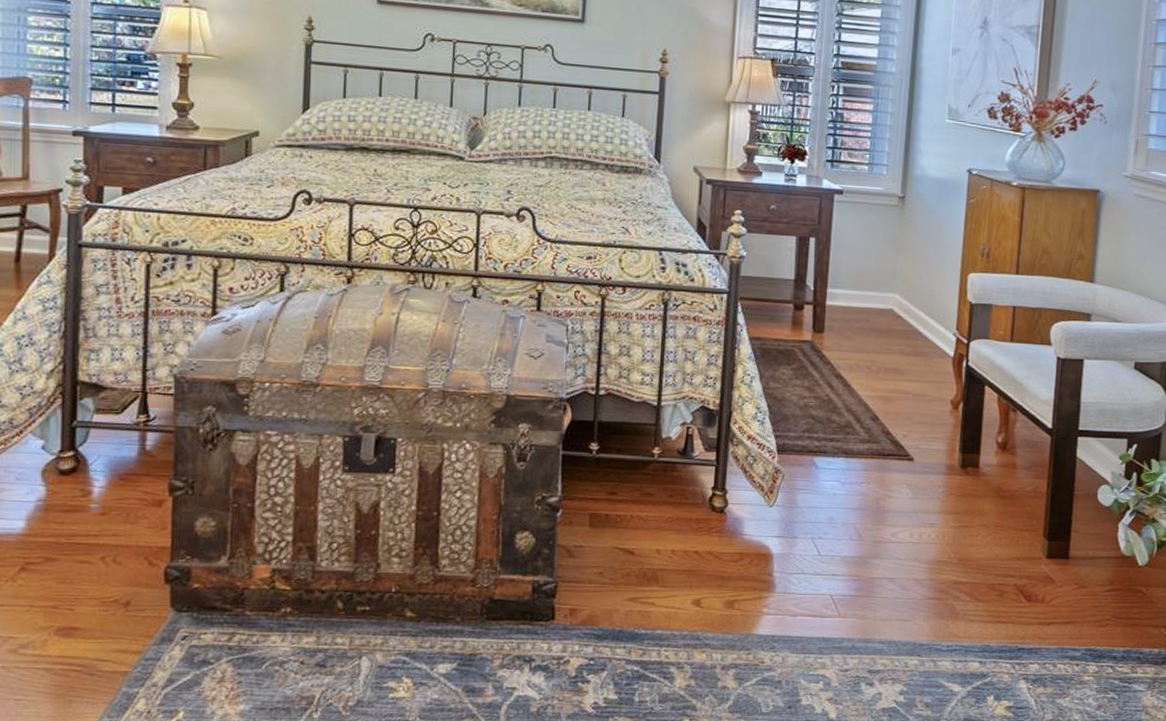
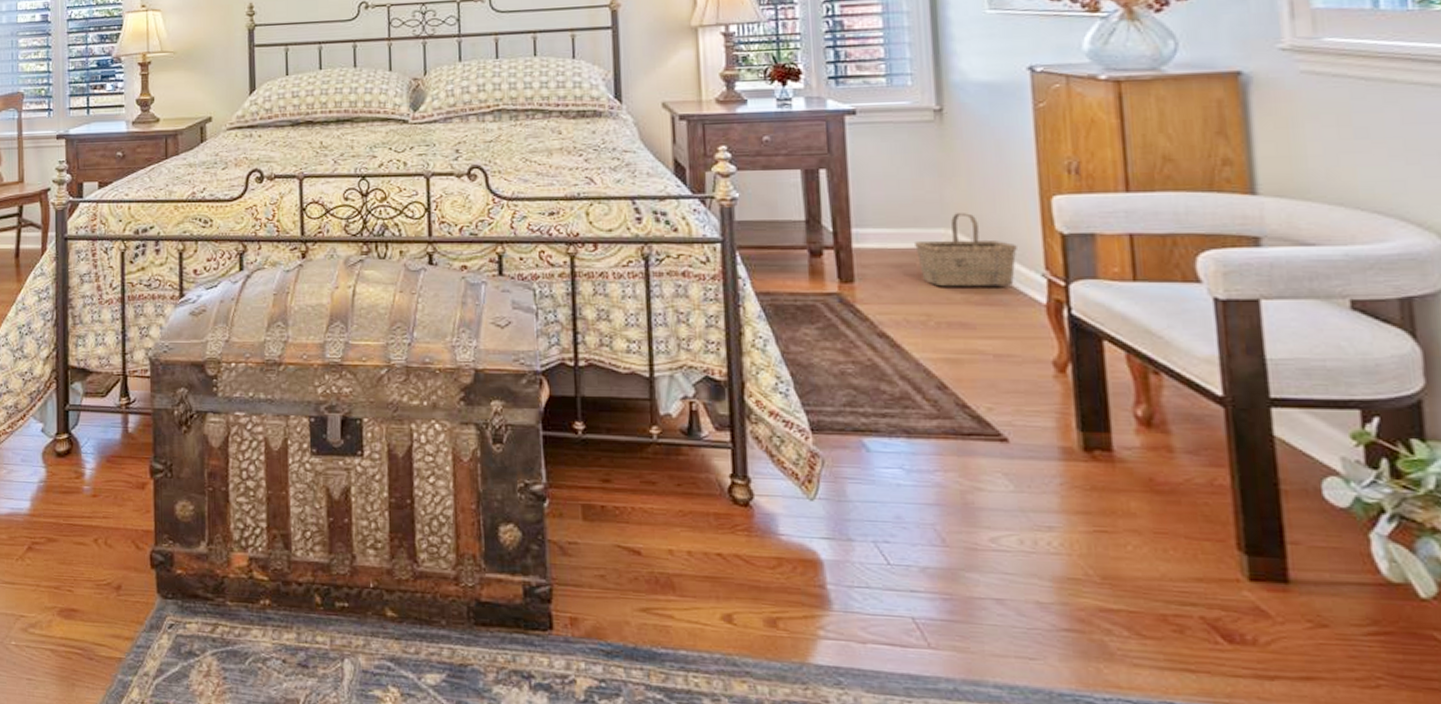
basket: none [871,282,940,342] -> present [915,213,1017,287]

